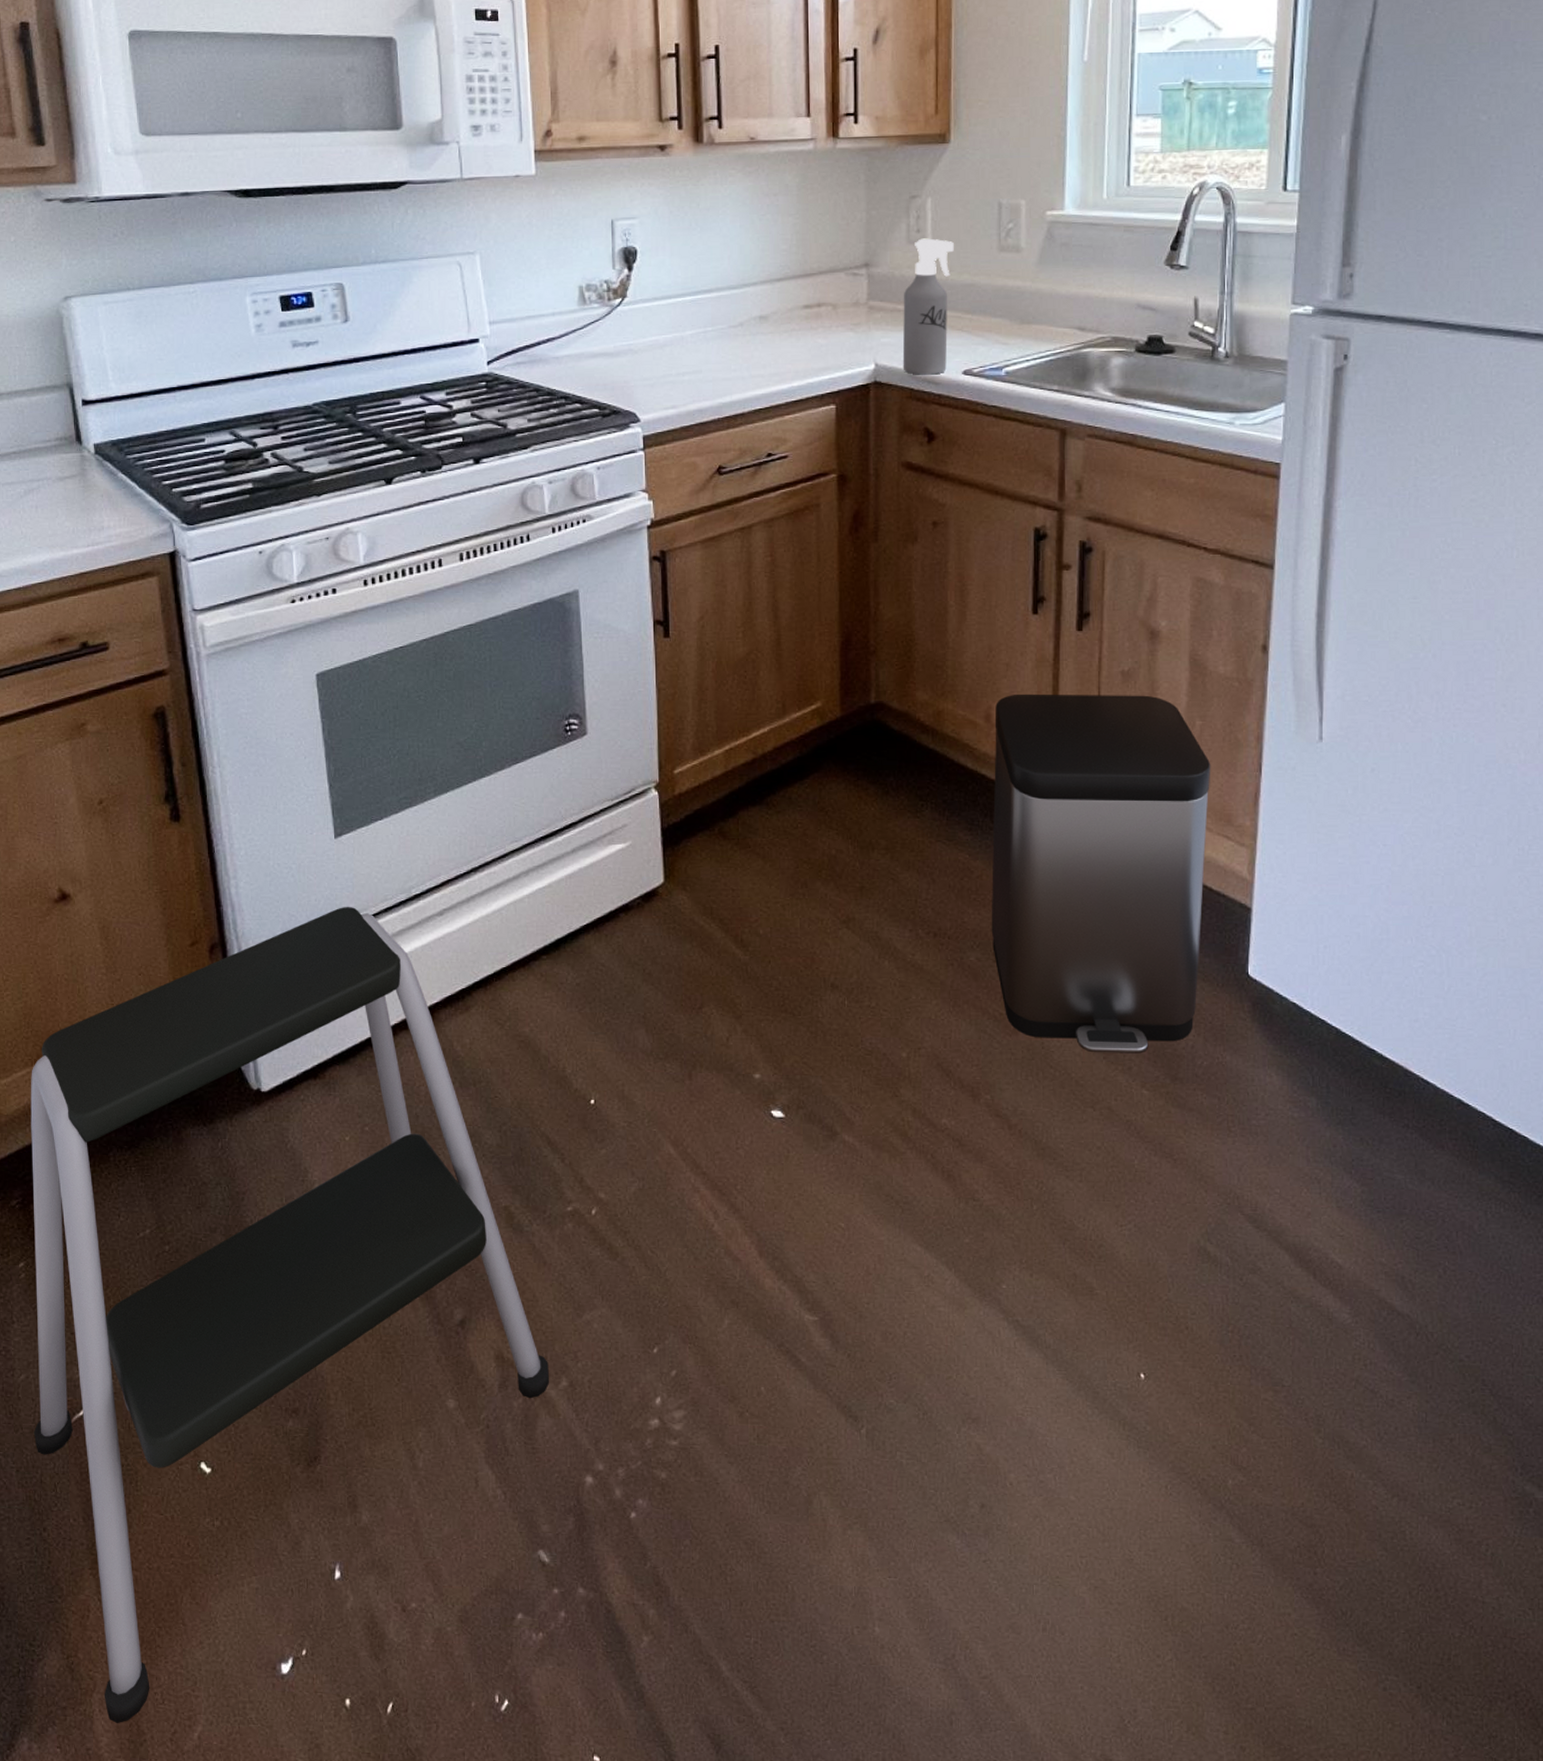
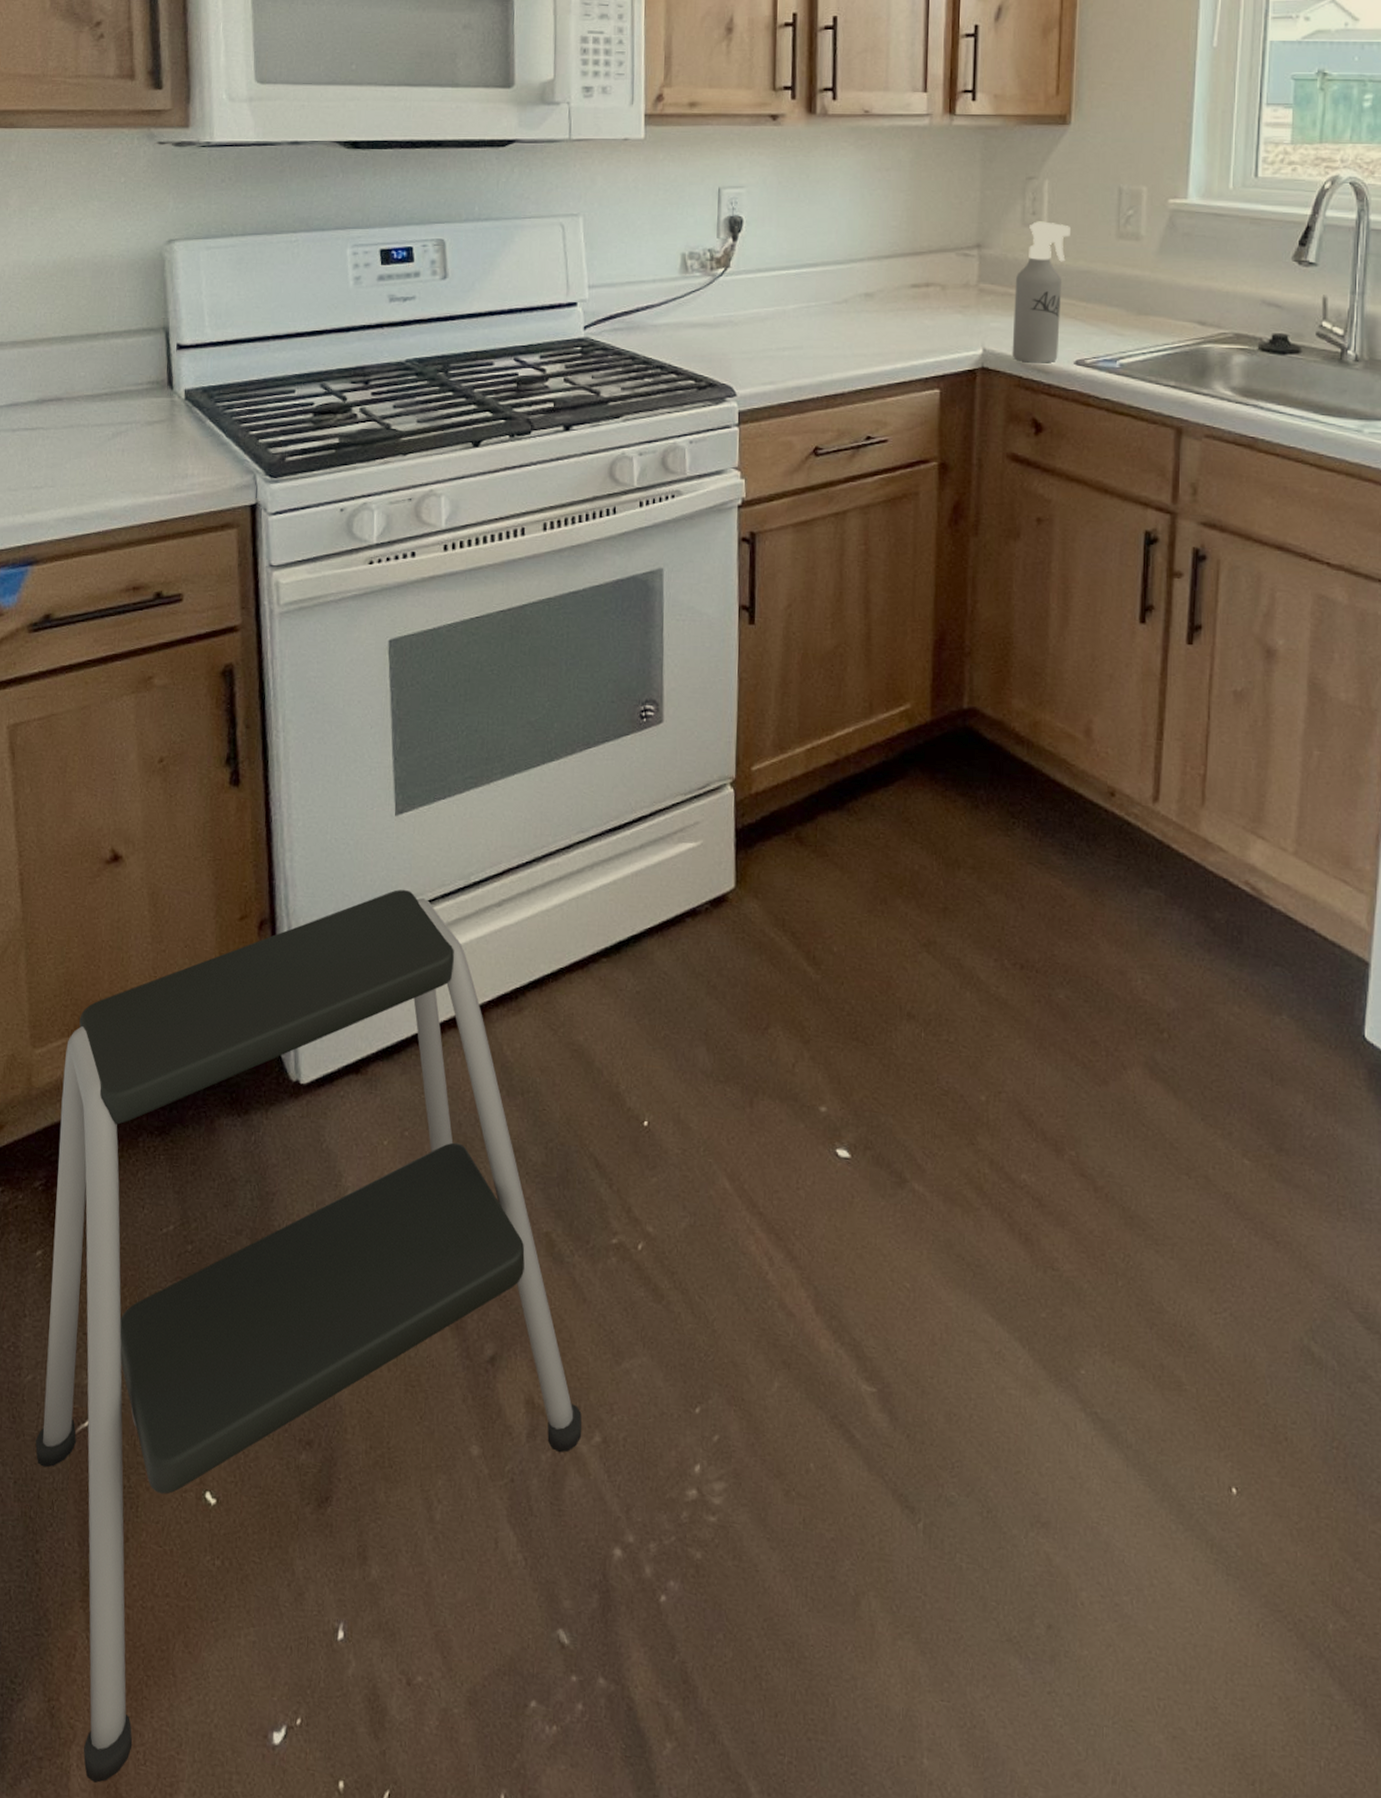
pedal bin: present [991,694,1211,1054] -> none [1083,708,1329,1118]

